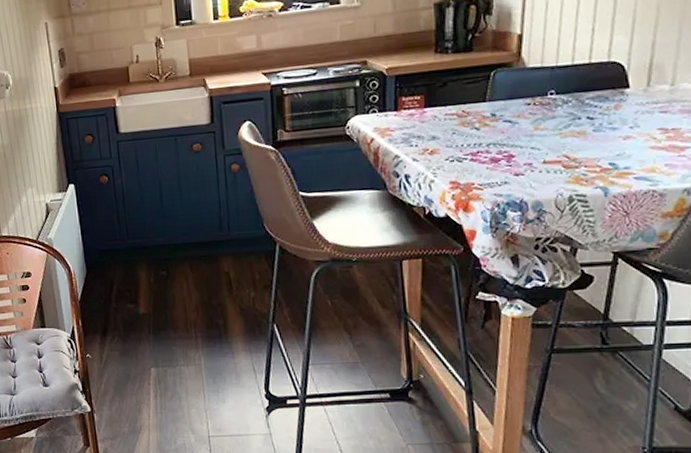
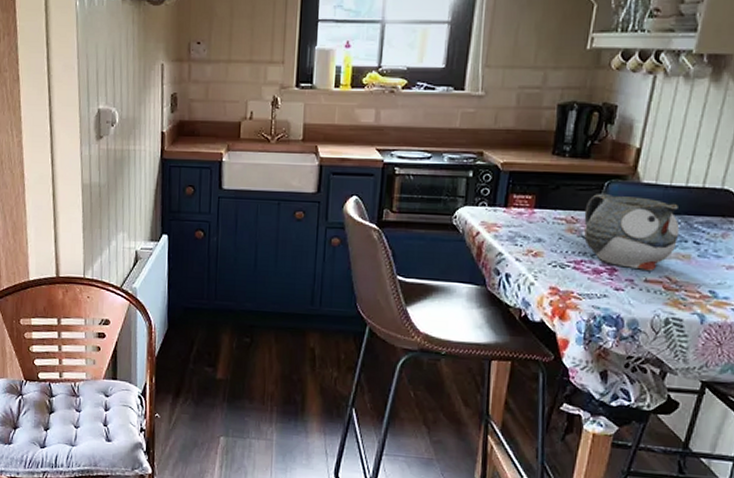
teapot: none [474,81,572,153] -> present [584,193,680,271]

